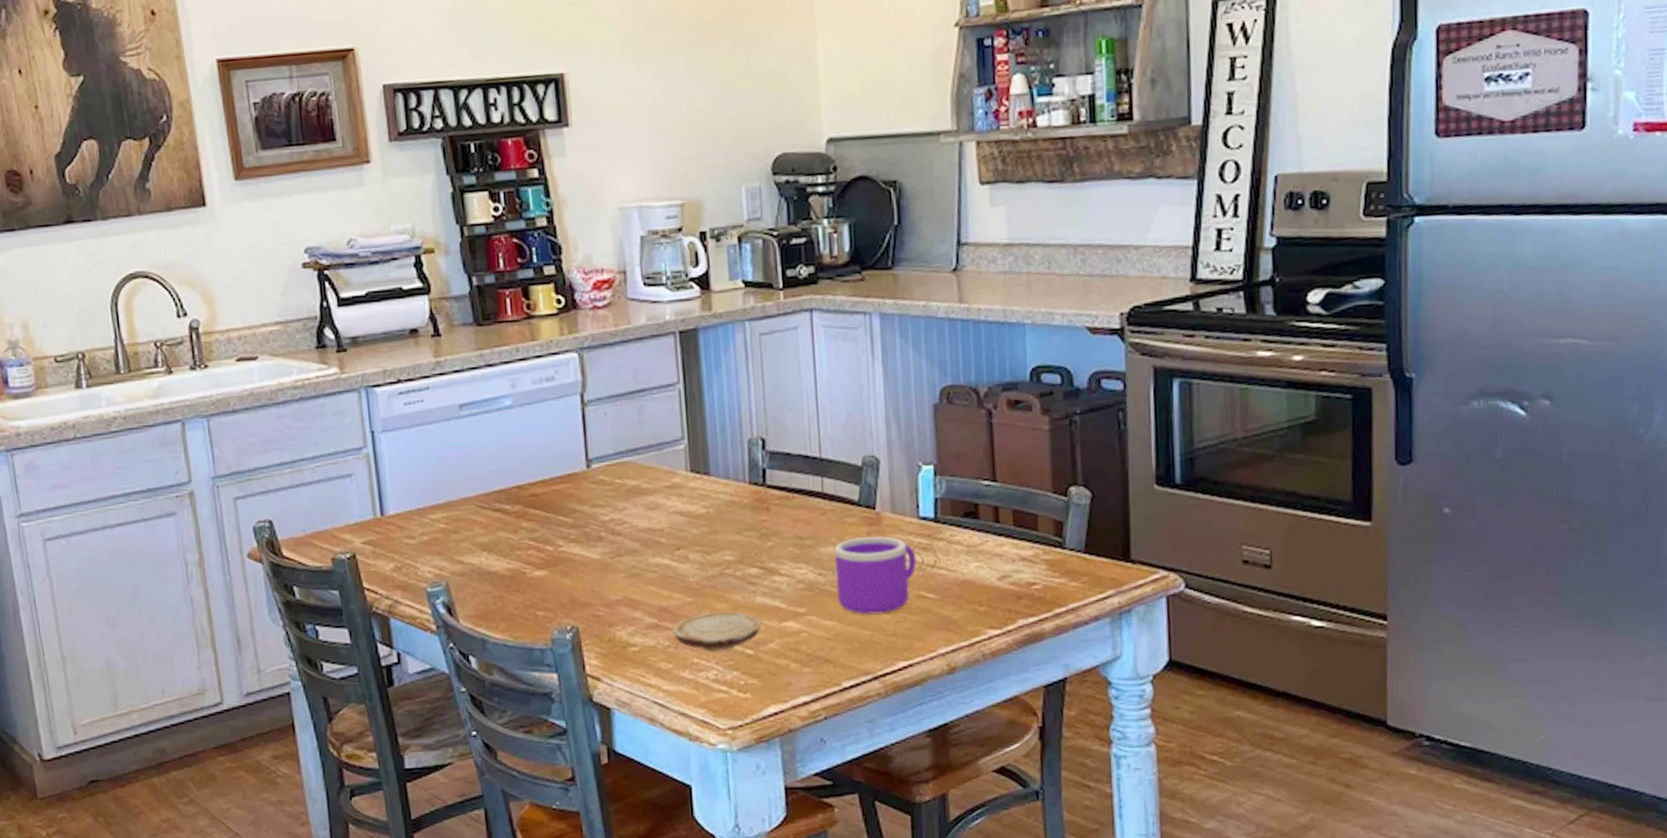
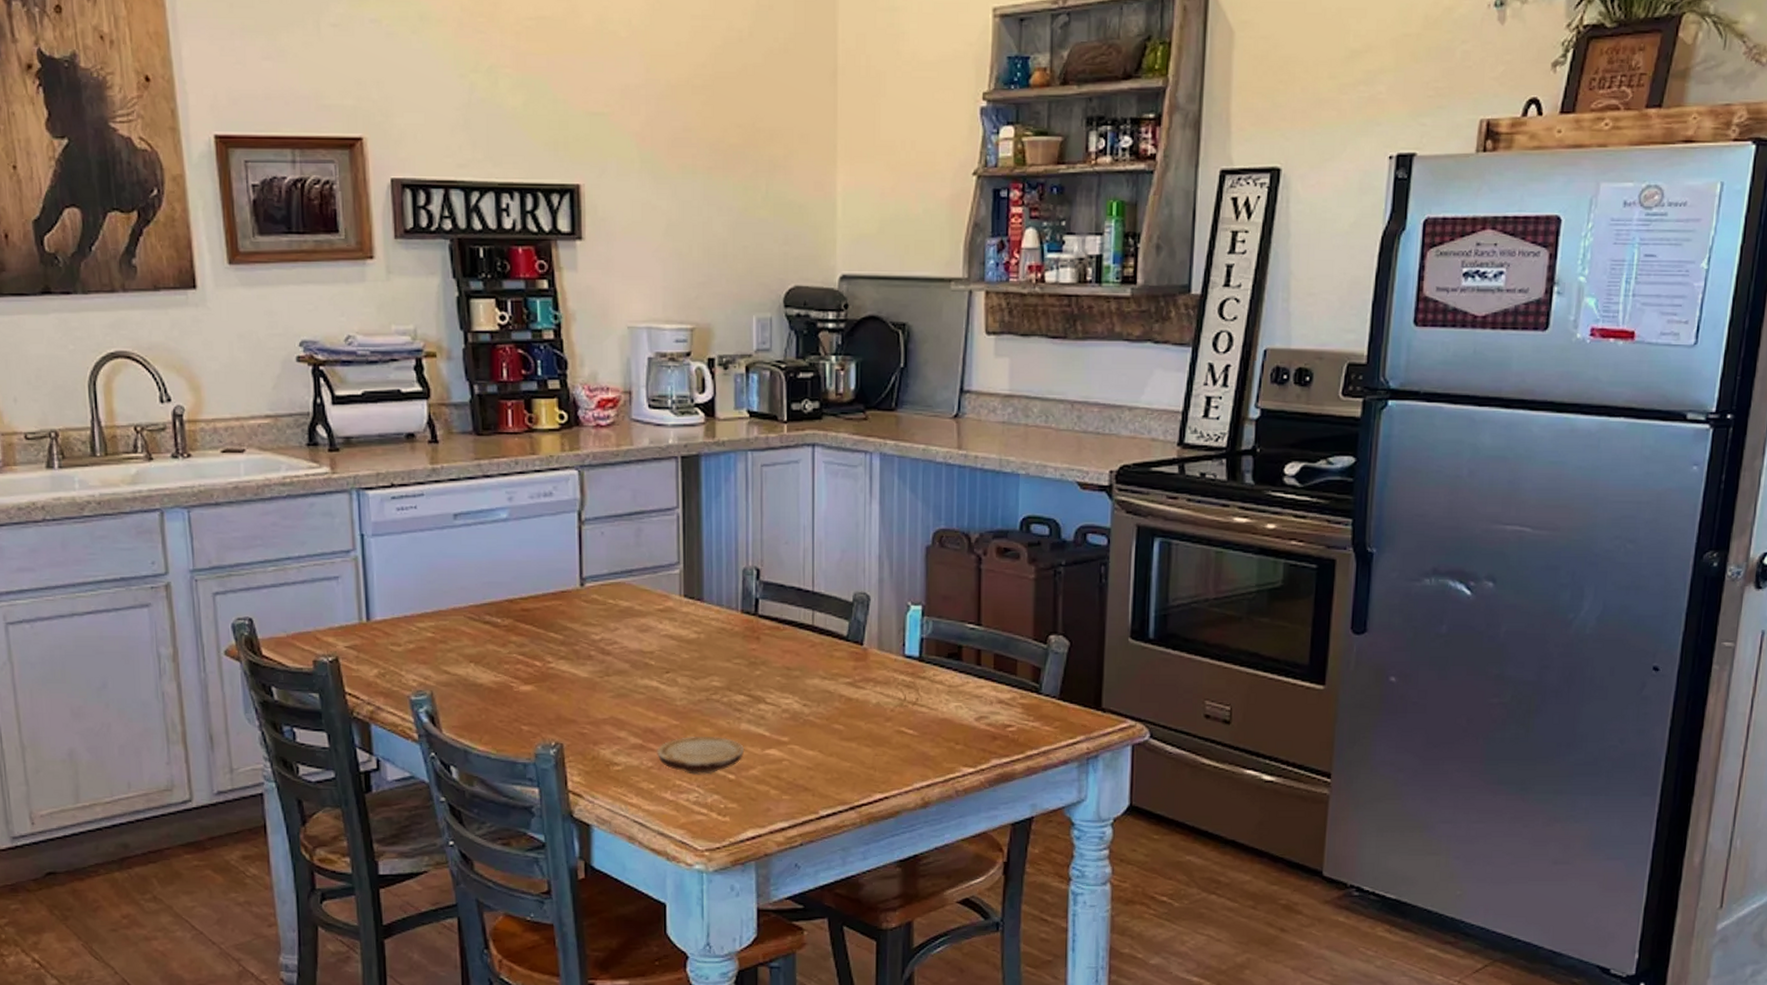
mug: present [834,535,917,615] -> none [820,670,899,747]

